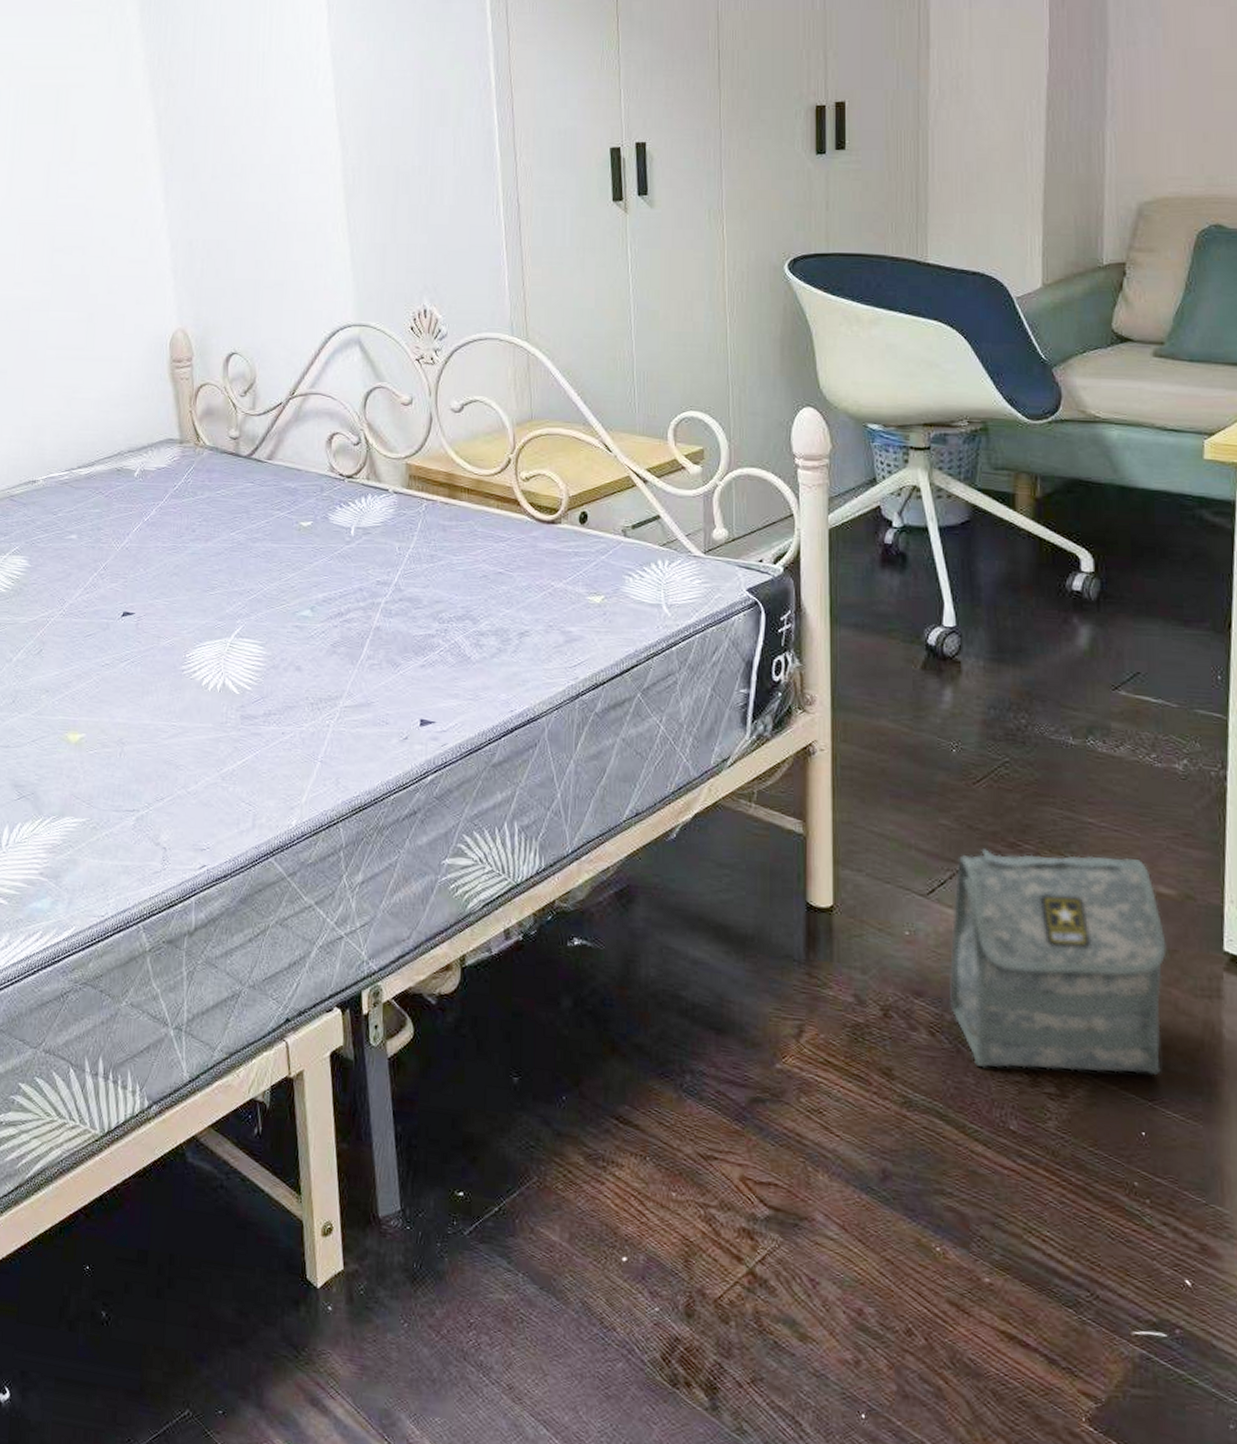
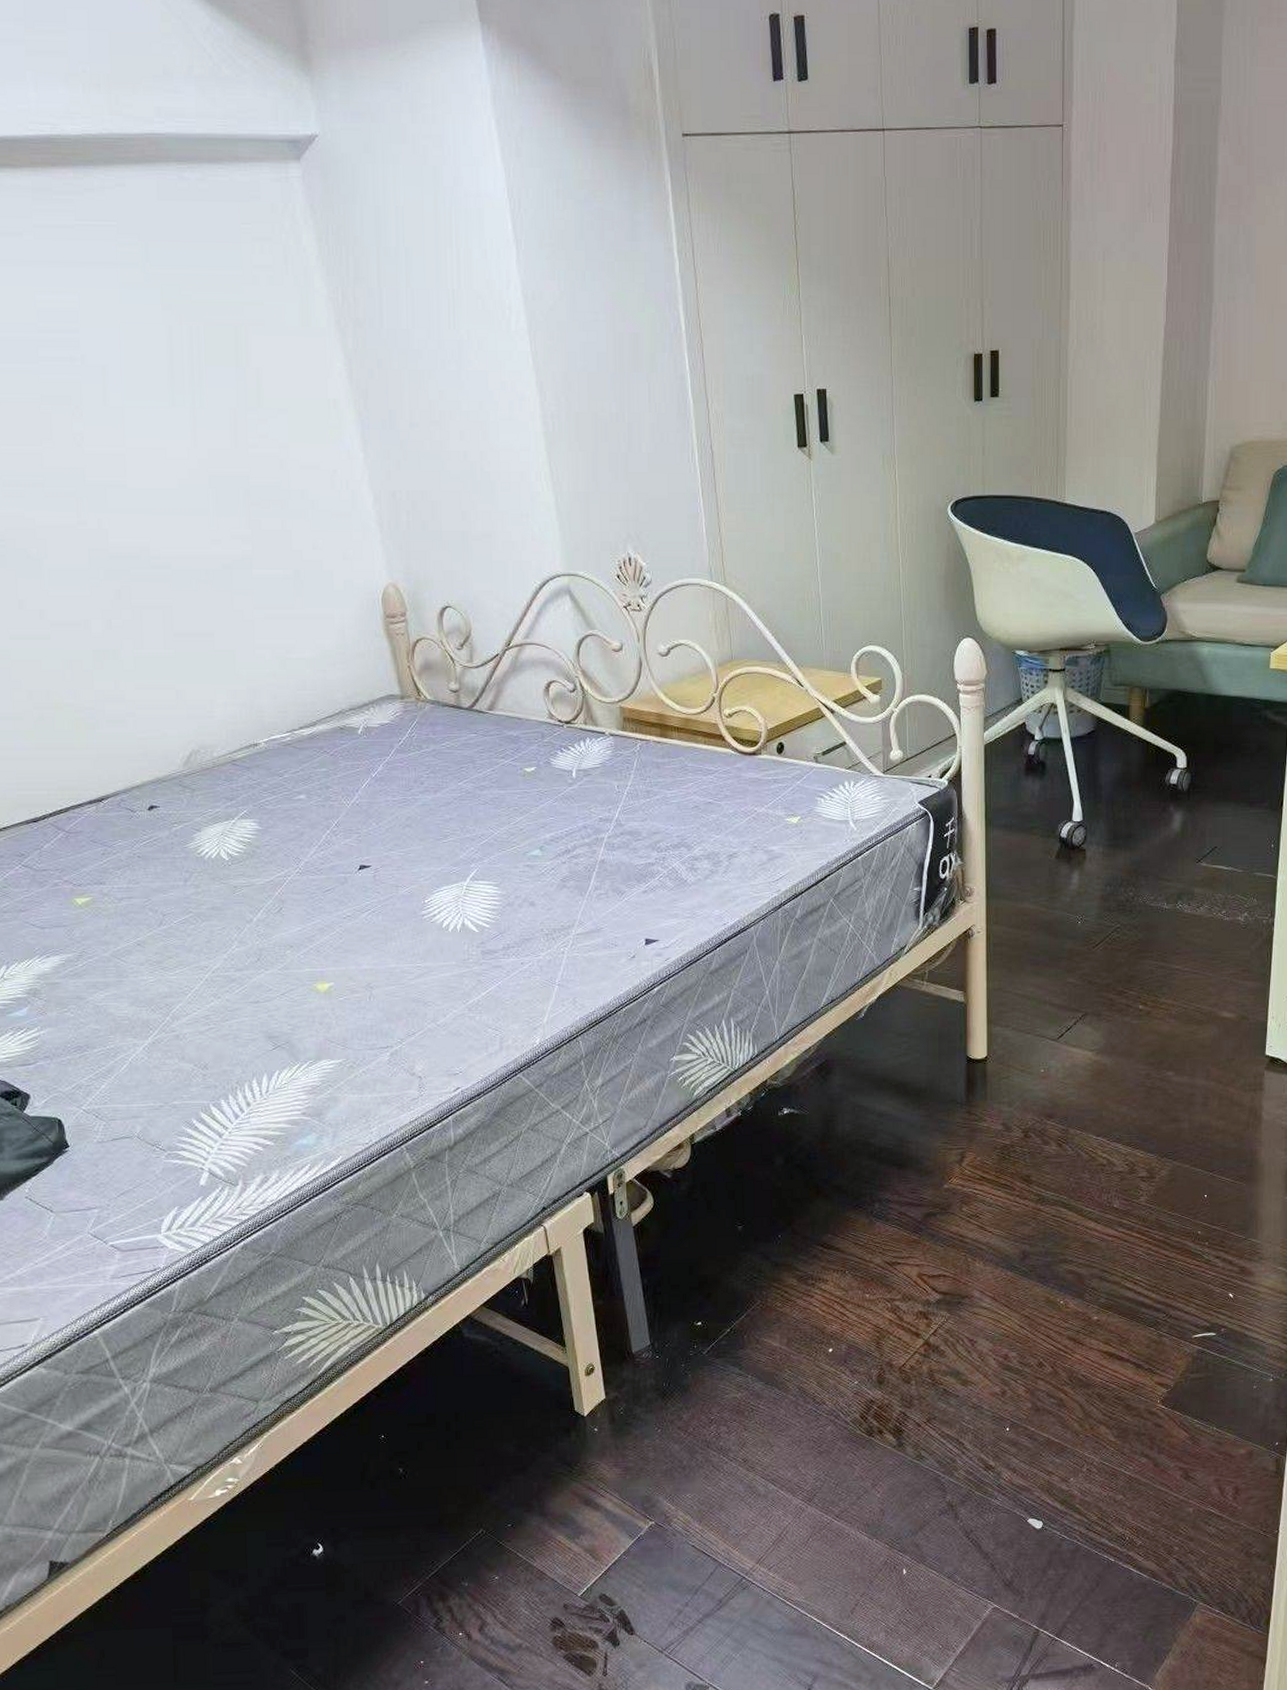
bag: present [949,848,1167,1075] -> none [1072,993,1227,1165]

